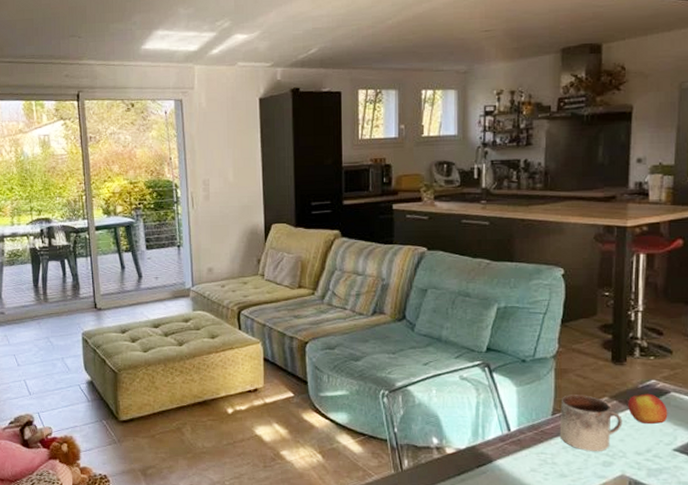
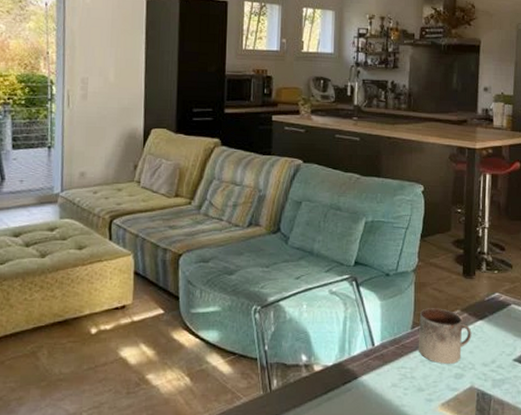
apple: present [628,393,668,425] -> none [476,306,509,336]

